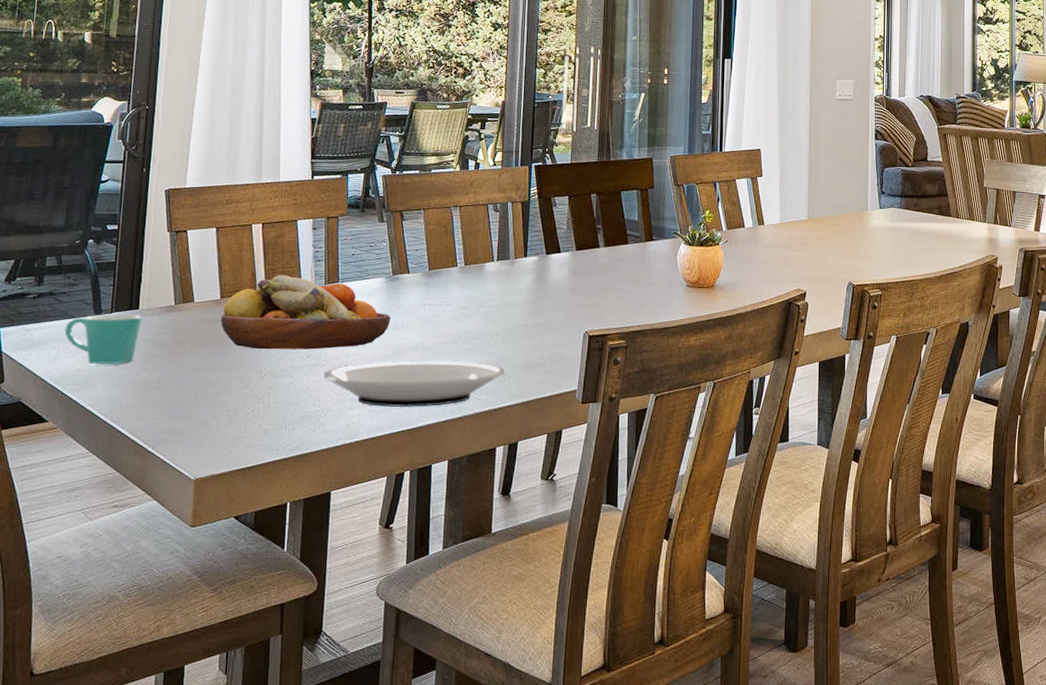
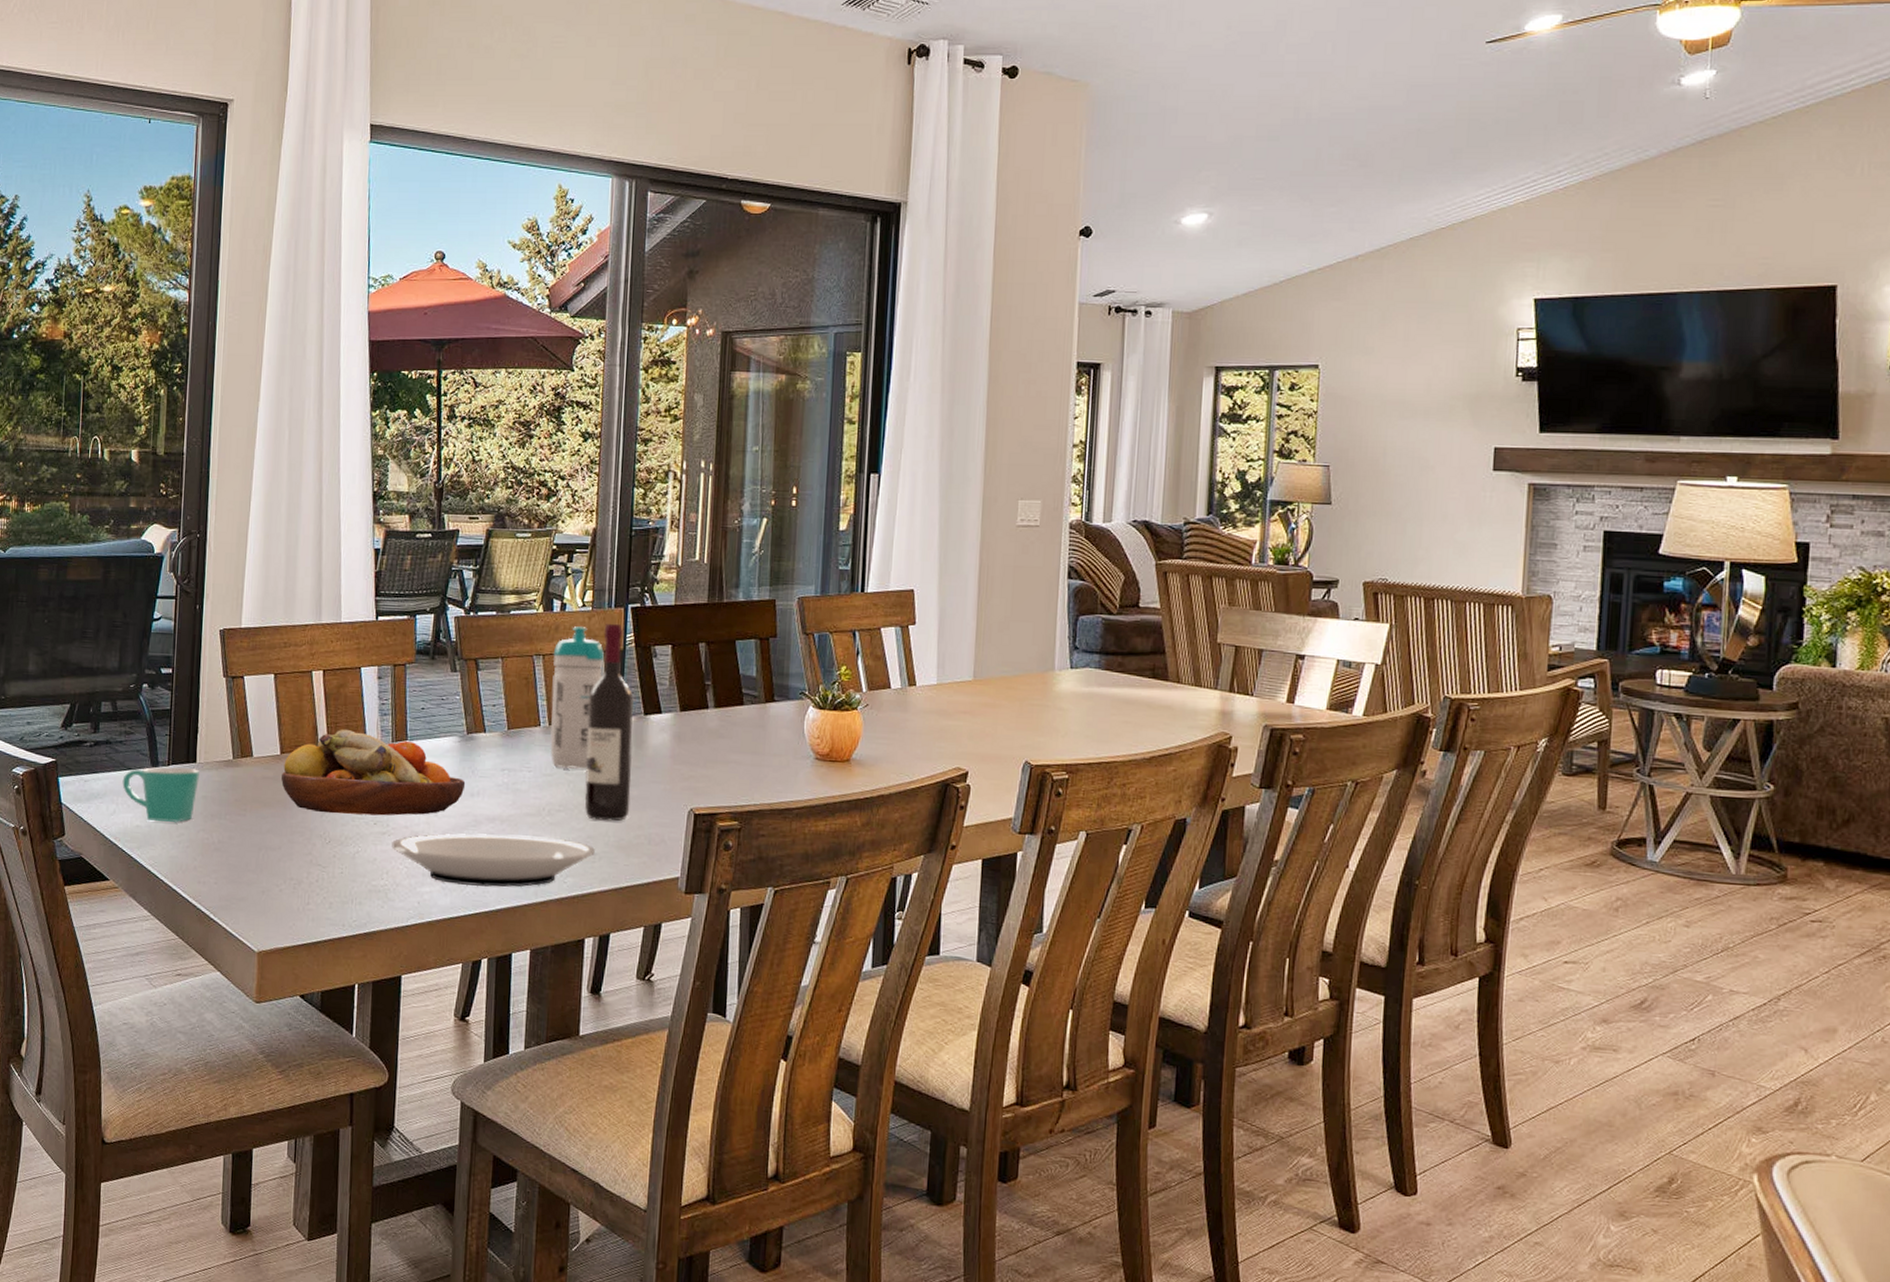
water bottle: none [465,182,512,303] -> present [550,626,604,769]
wine bottle: none [496,179,537,345] -> present [584,623,634,821]

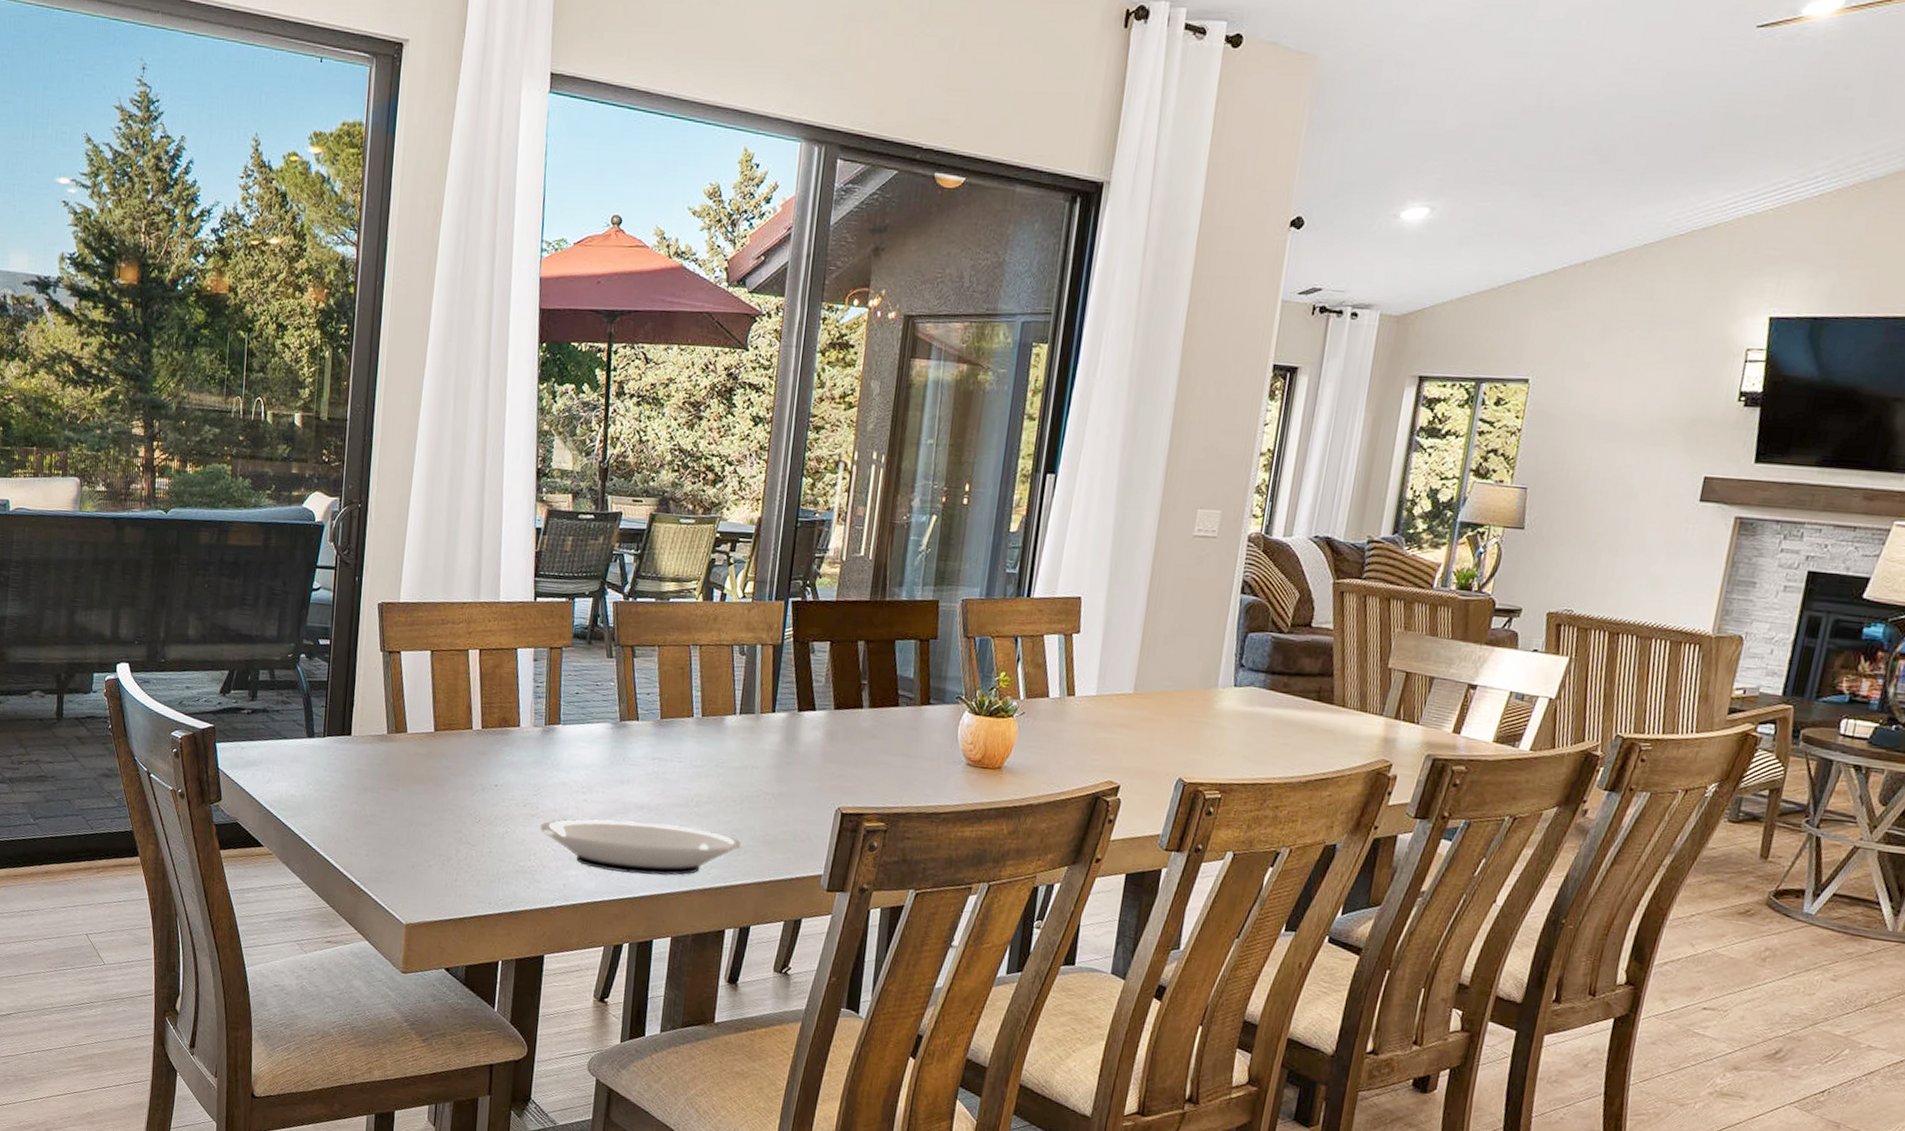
mug: present [122,767,200,823] -> none [278,737,355,794]
fruit bowl: present [281,729,466,816] -> none [434,709,616,800]
water bottle: present [550,626,604,769] -> none [701,618,762,763]
wine bottle: present [584,623,634,821] -> none [733,616,789,816]

